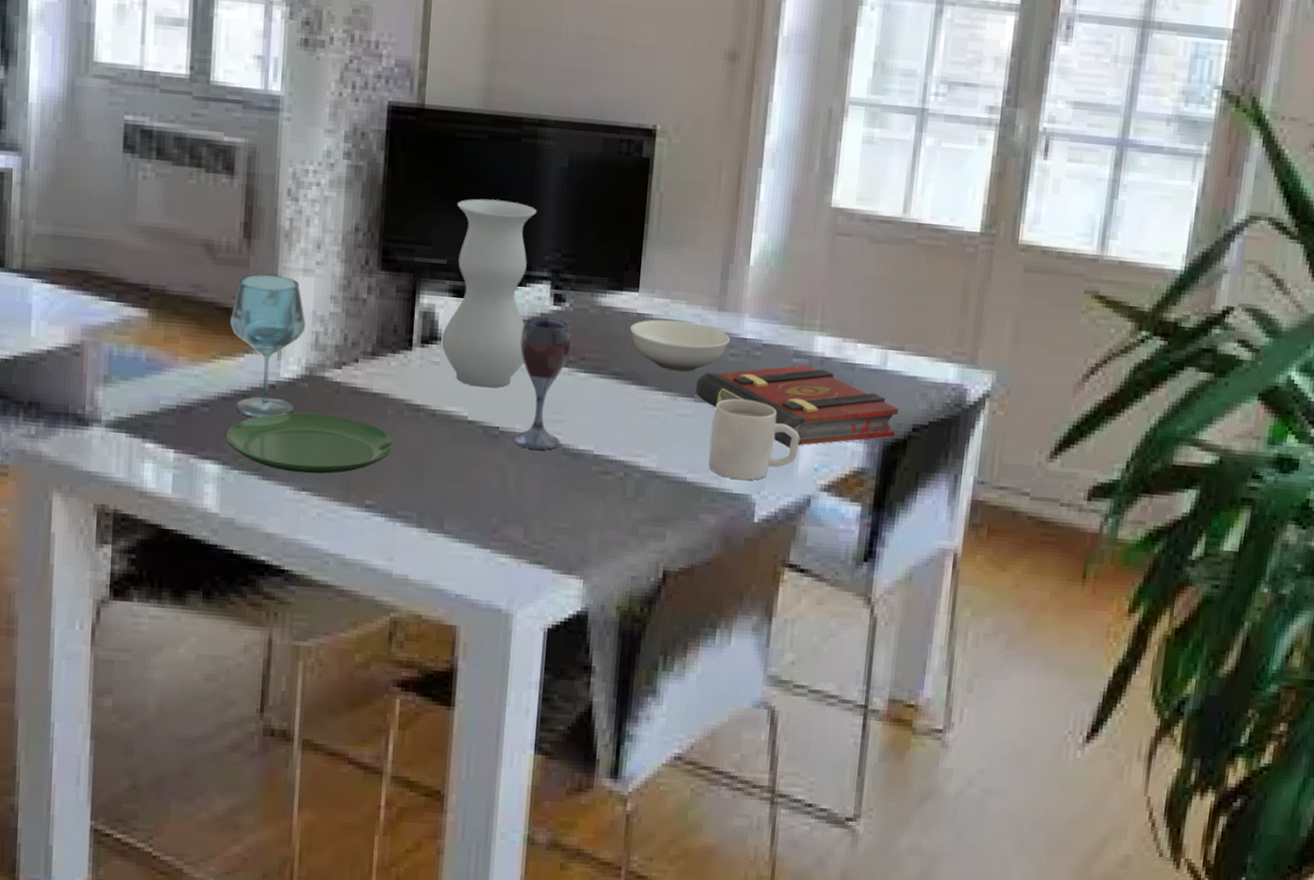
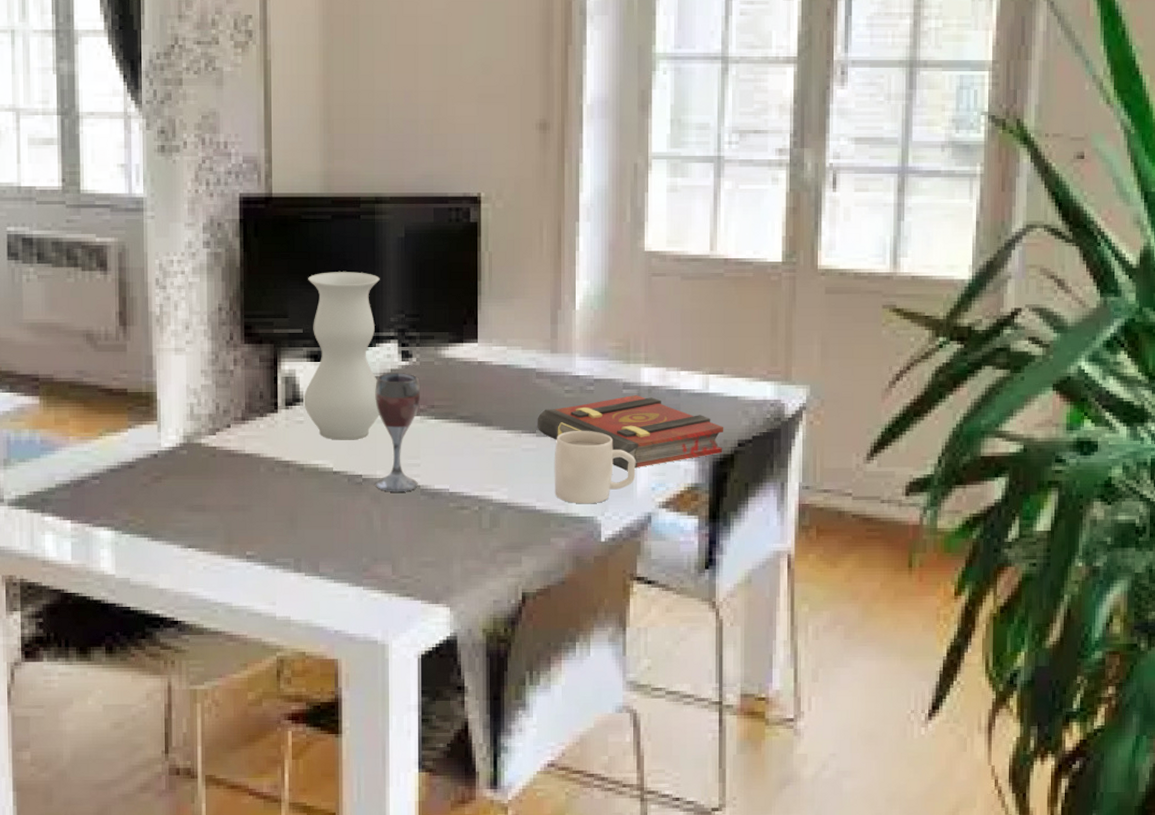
plate: present [226,412,394,474] -> none [117,477,268,532]
wine glass: present [230,274,306,418] -> none [113,357,181,485]
bowl: present [629,319,731,373] -> none [472,365,565,411]

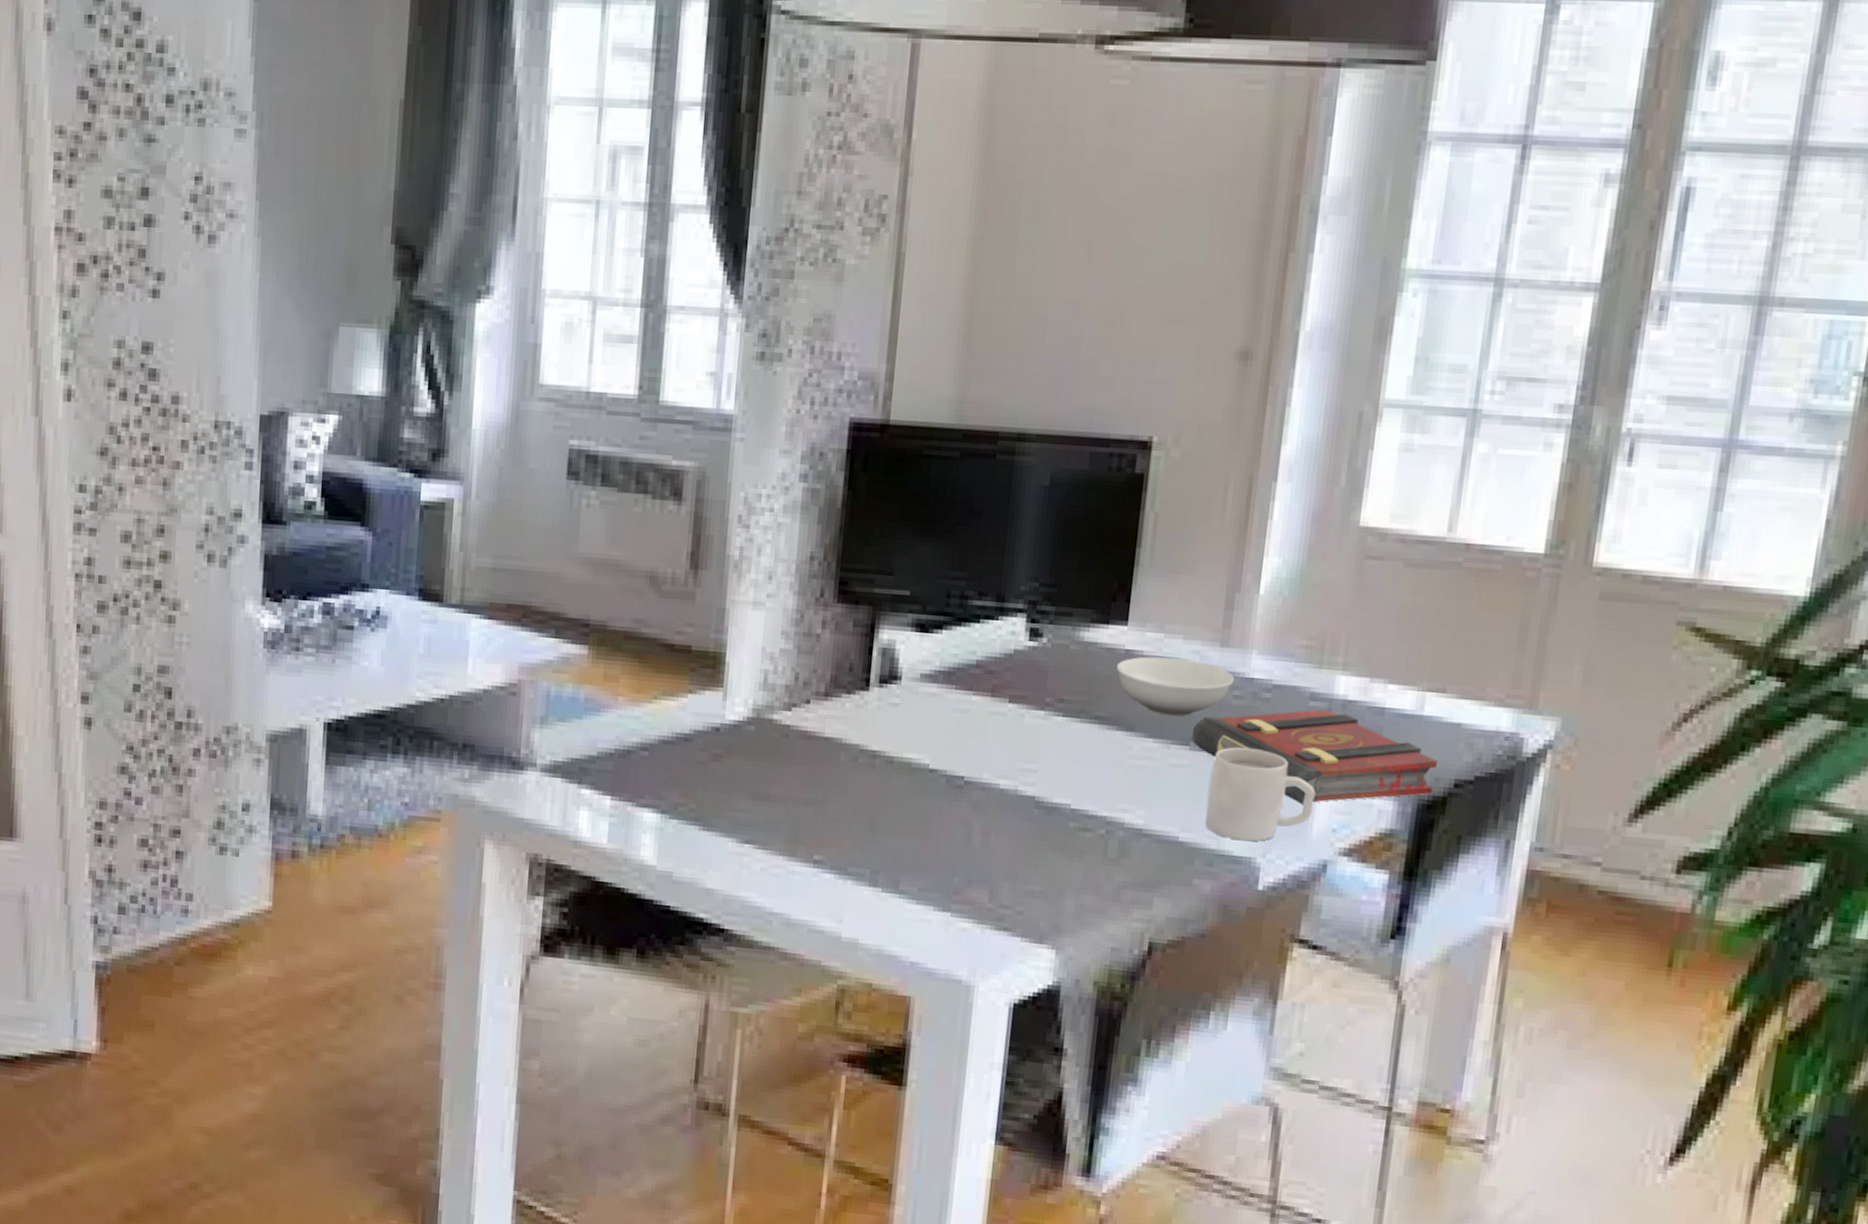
vase: present [303,272,380,440] -> none [901,522,1013,733]
cup: present [375,373,420,492] -> none [978,653,1049,803]
bowl: none [472,365,565,411] -> present [1116,656,1235,717]

